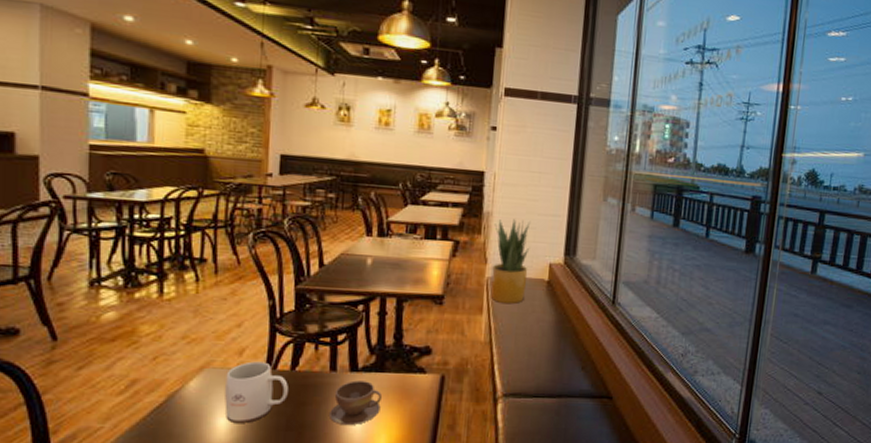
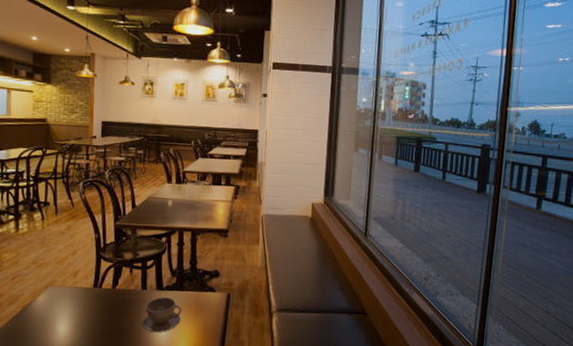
mug: present [223,361,288,424] -> none [63,281,111,330]
planter: present [490,219,531,305] -> none [265,168,296,237]

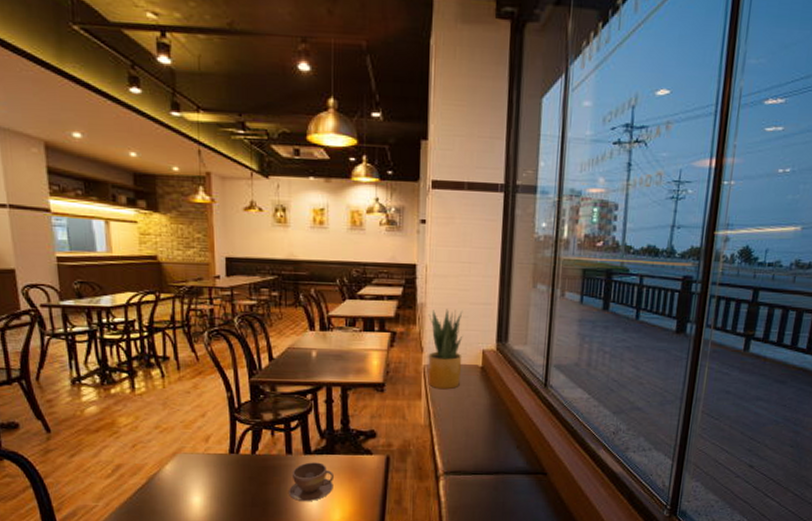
planter: none [265,168,296,237] -> present [428,309,463,390]

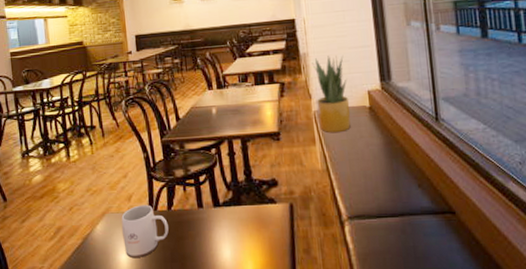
mug: none [195,447,251,502] -> present [121,205,169,259]
teacup: present [289,462,335,502] -> none [203,214,244,255]

